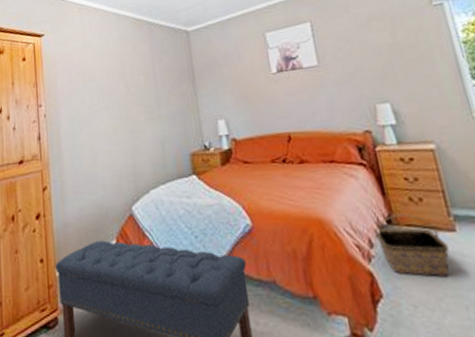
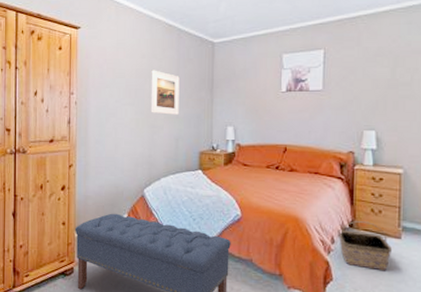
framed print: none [124,68,161,116] -> present [150,70,180,115]

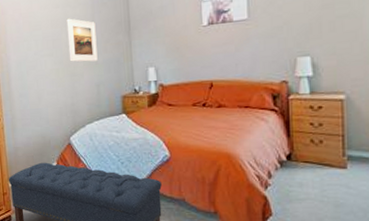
basket: present [337,221,393,271] -> none [274,153,338,203]

